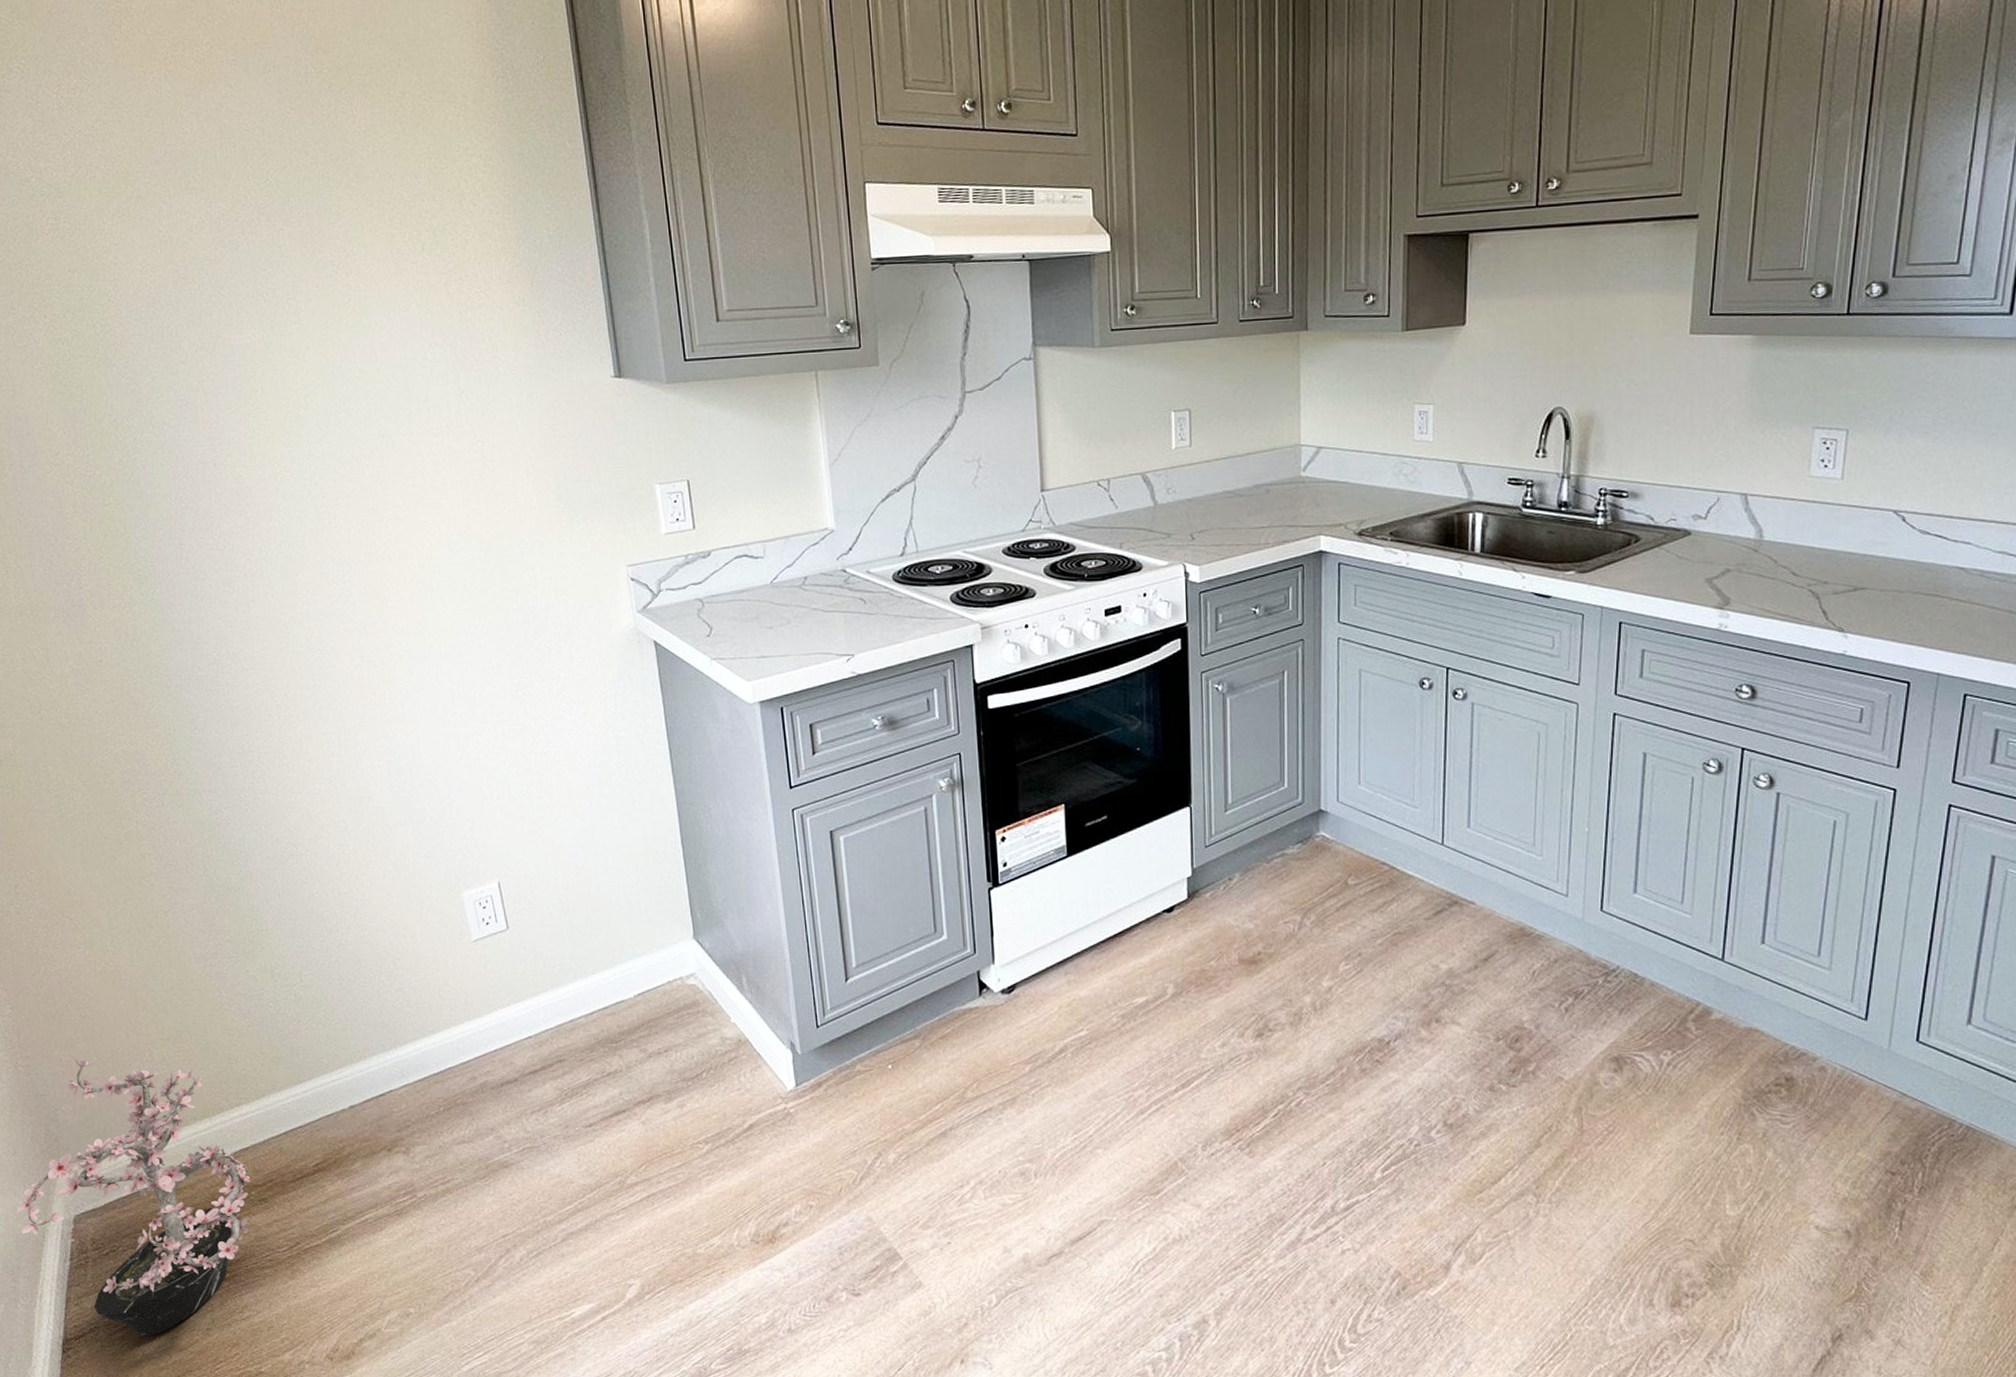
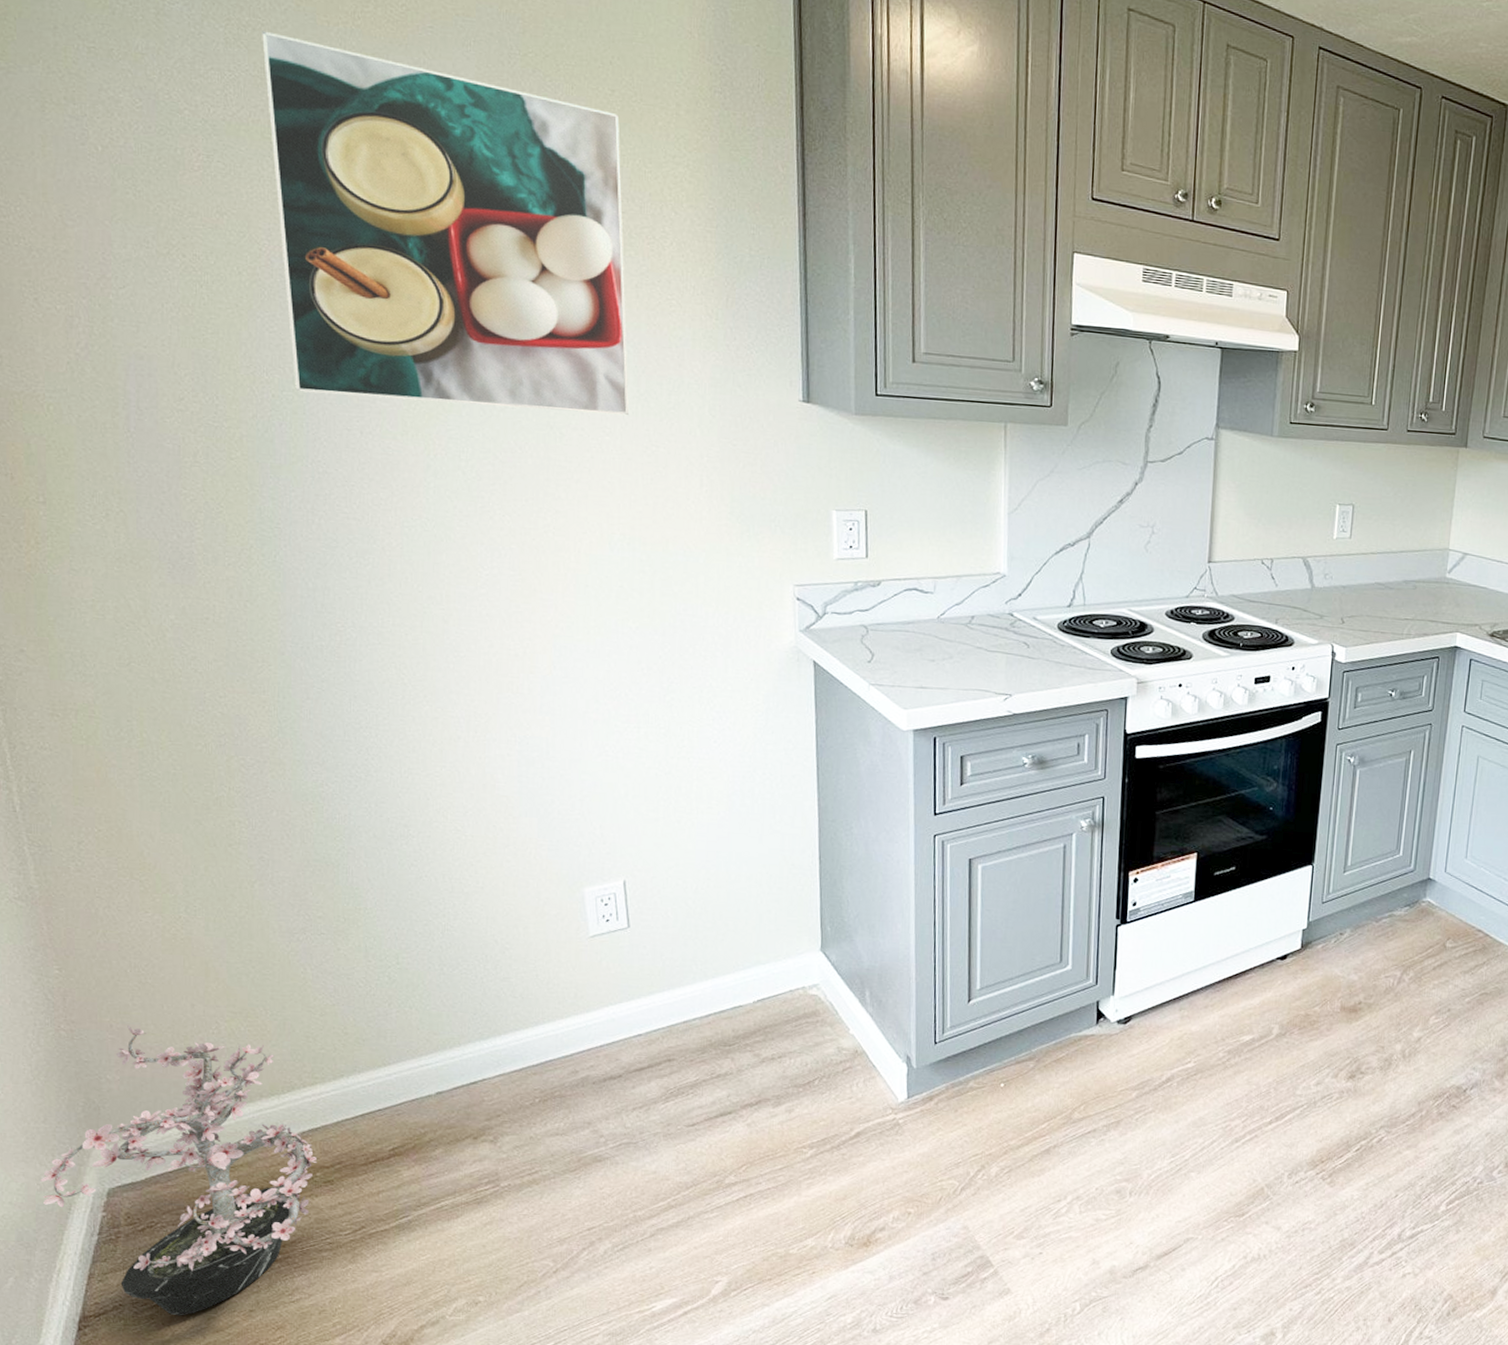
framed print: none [89,90,452,433] -> present [262,31,629,416]

